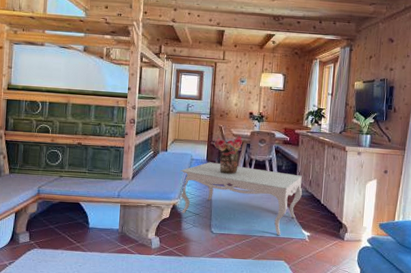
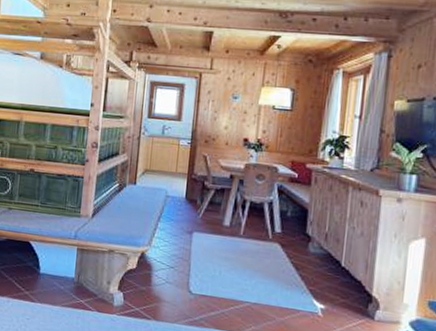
coffee table: present [179,162,303,236] -> none [150,200,315,305]
bouquet: present [214,136,243,174] -> none [195,168,235,218]

